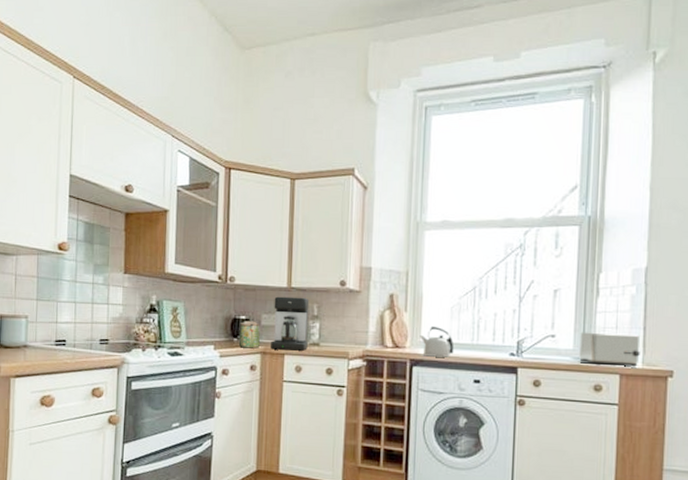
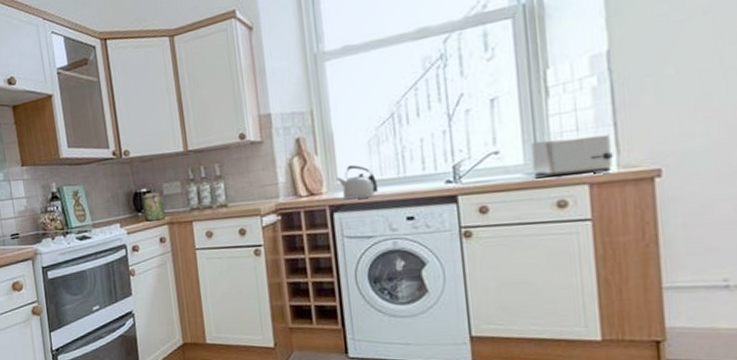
coffee maker: present [271,296,310,351] -> none [172,158,215,218]

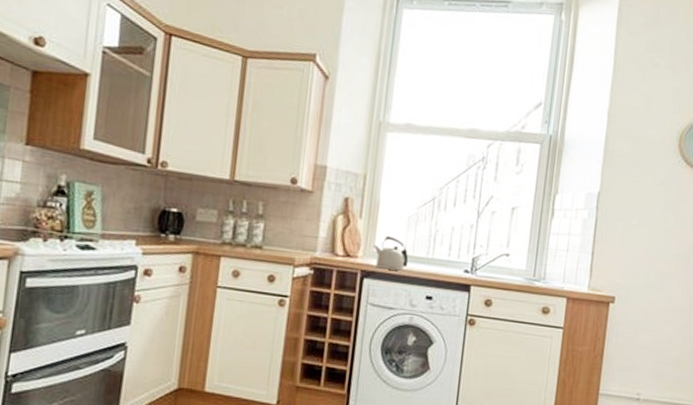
canister: present [141,192,166,222] -> none [166,214,195,248]
toaster: present [531,132,613,179] -> none [530,252,587,292]

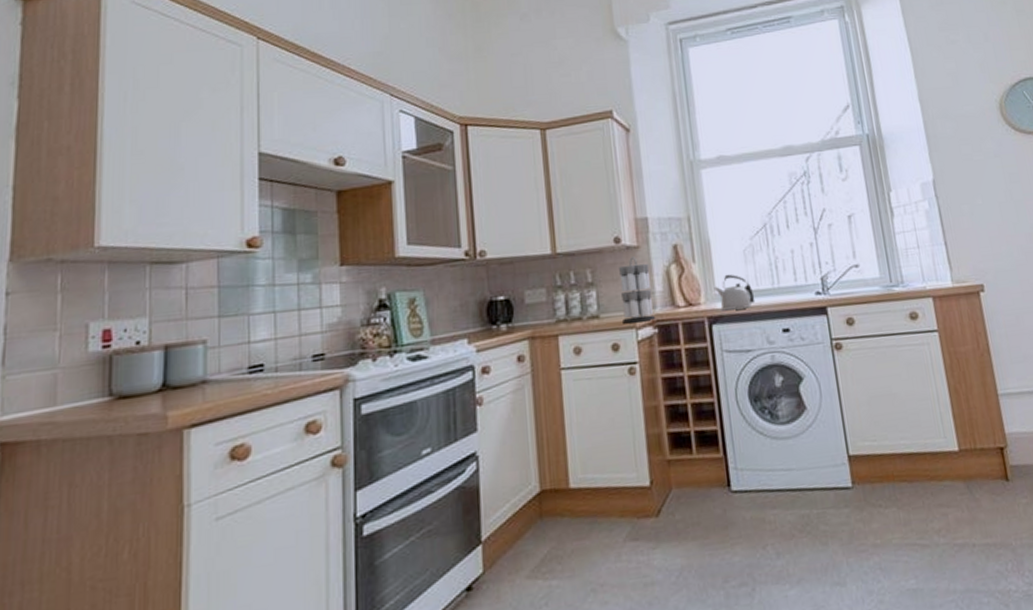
spice rack: none [283,199,319,262] -> present [619,256,655,324]

